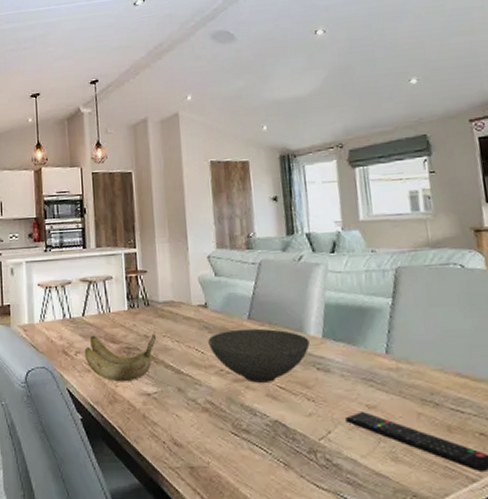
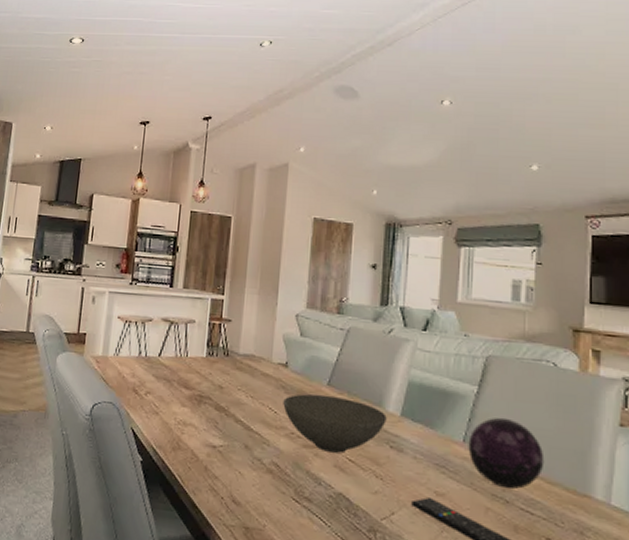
banana: present [84,333,156,382] -> none [154,377,230,431]
decorative orb: none [390,324,467,392] -> present [468,417,545,490]

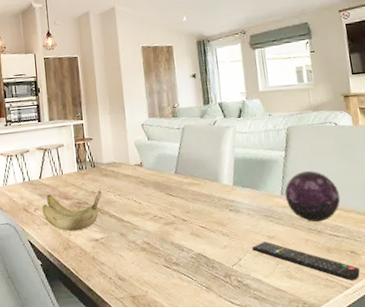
banana: none [154,377,230,431] -> present [42,189,101,232]
bowl: present [283,394,387,454] -> none [144,181,224,225]

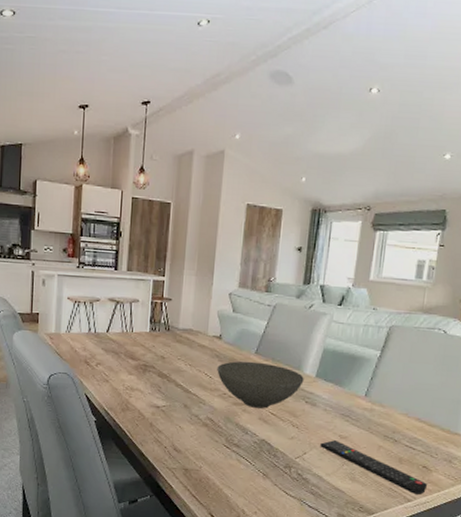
banana: present [42,189,101,232] -> none [104,350,171,394]
bowl: none [144,181,224,225] -> present [217,361,304,409]
decorative orb: present [284,170,341,223] -> none [368,375,429,432]

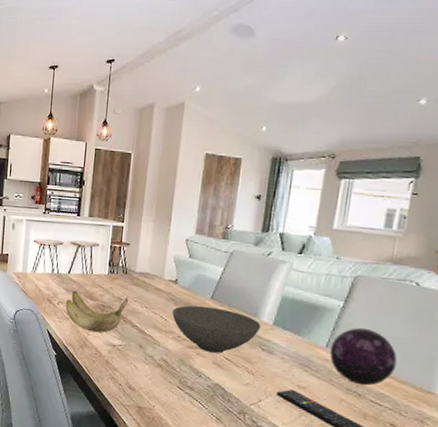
banana: none [104,350,171,394] -> present [65,290,128,333]
decorative orb: none [368,375,429,432] -> present [329,327,398,386]

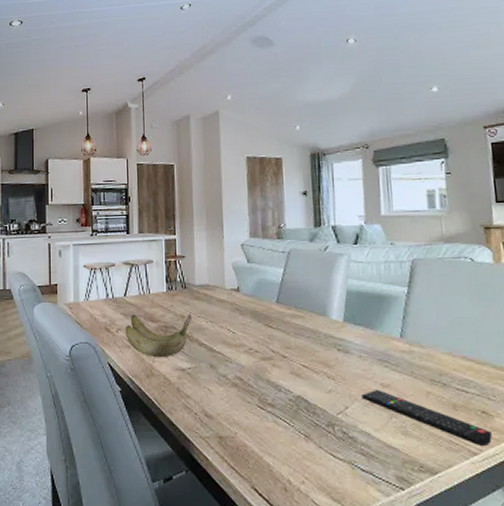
bowl: present [172,305,261,353] -> none [239,311,332,361]
decorative orb: present [329,327,398,386] -> none [404,311,473,373]

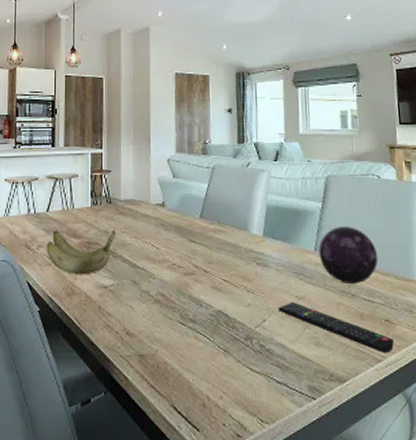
decorative orb: none [404,311,473,373] -> present [318,225,379,285]

